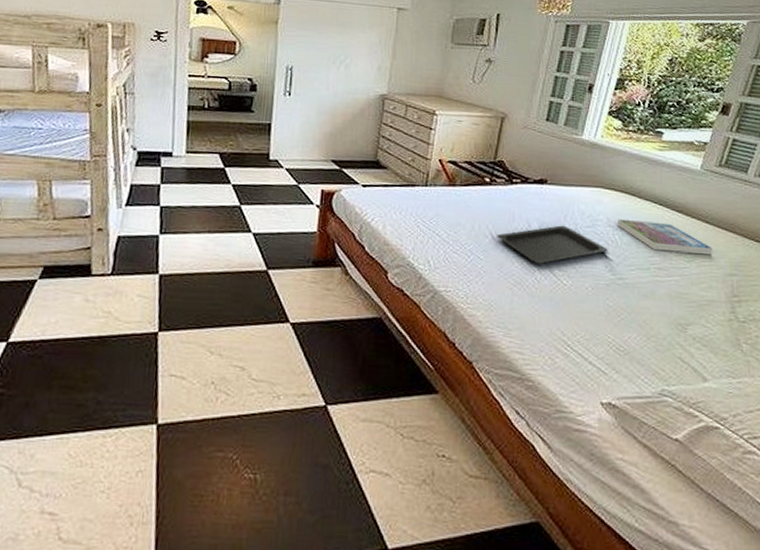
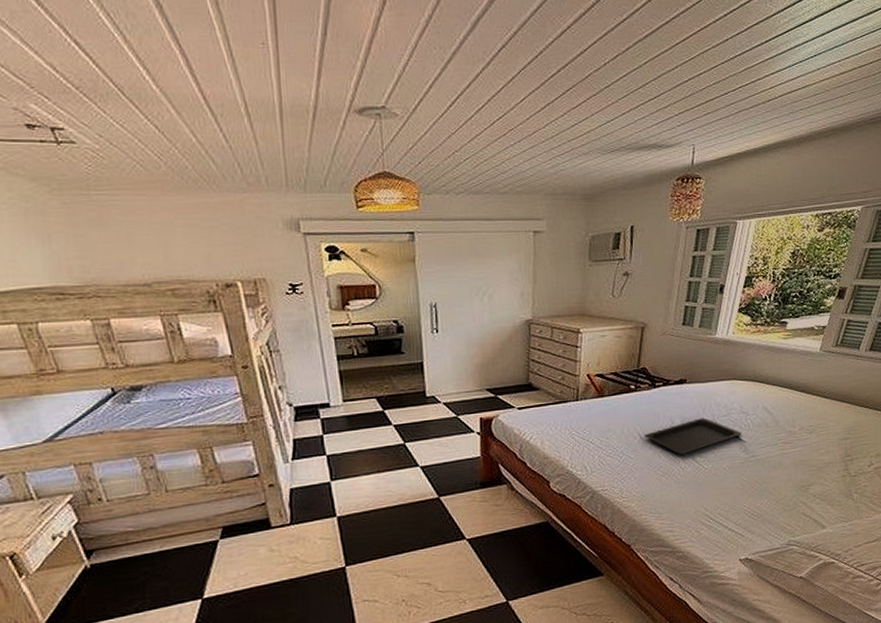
book: present [616,218,713,255] -> none [748,403,830,428]

